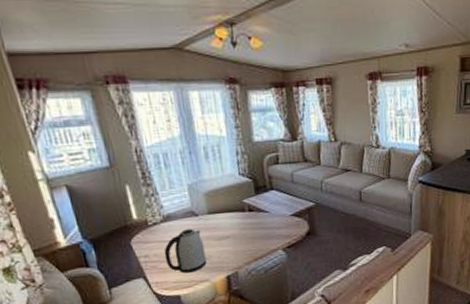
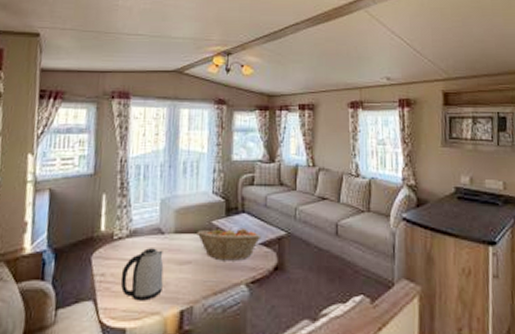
fruit basket: none [230,202,292,233] -> present [197,226,262,261]

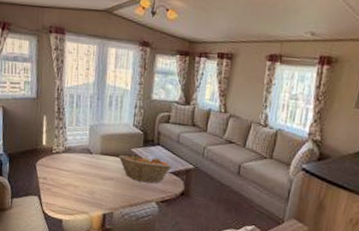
kettle: present [120,248,164,301] -> none [58,163,92,203]

